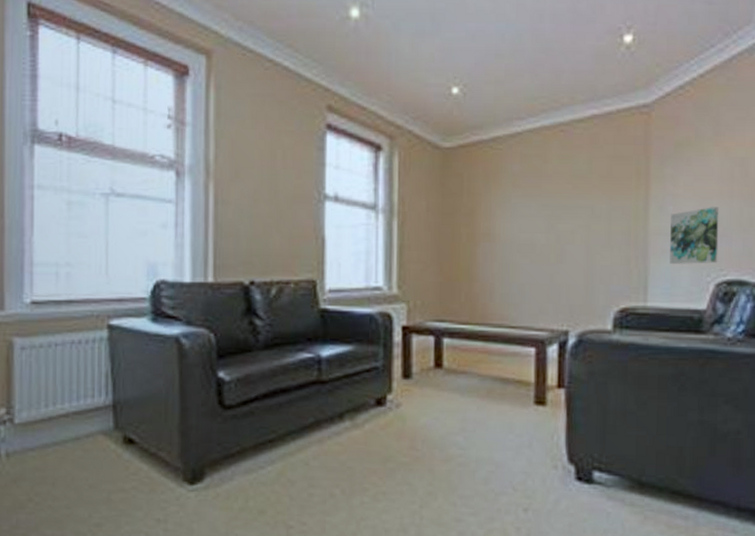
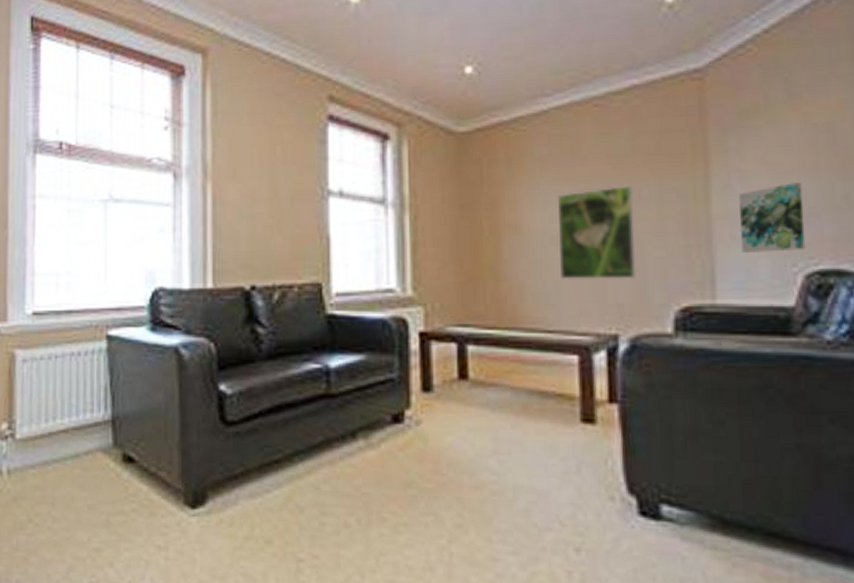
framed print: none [524,203,587,283] -> present [558,186,637,279]

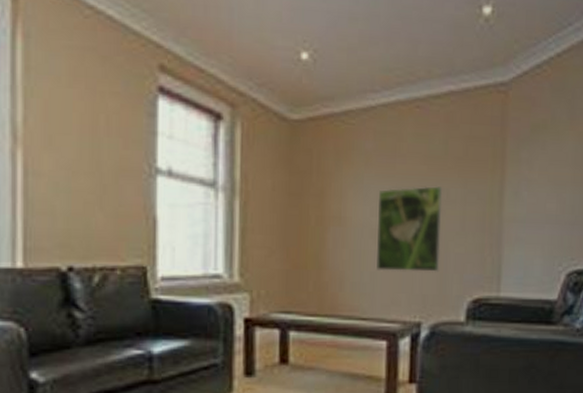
wall art: present [739,183,806,253] -> none [523,194,572,253]

